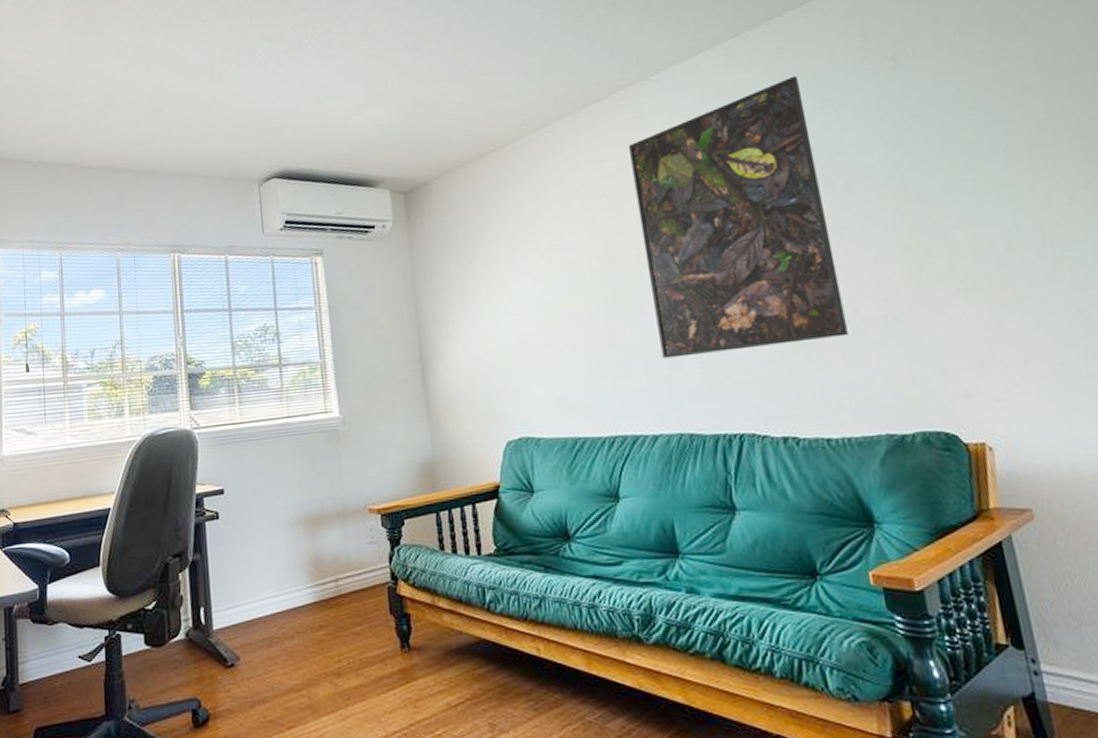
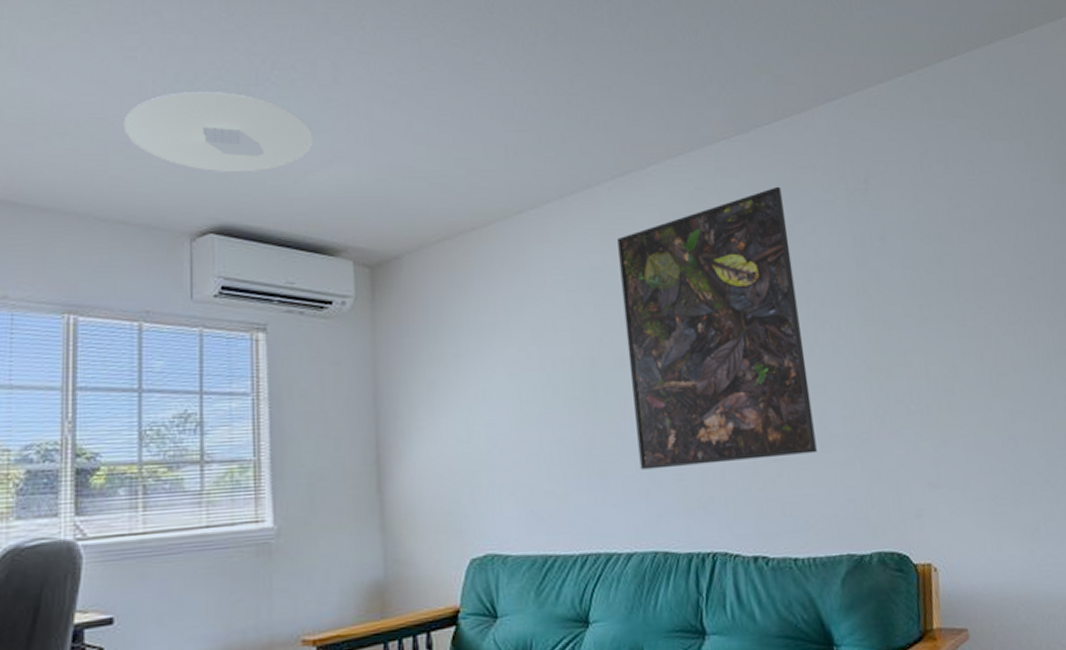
ceiling light: none [201,59,350,128] -> present [123,92,313,173]

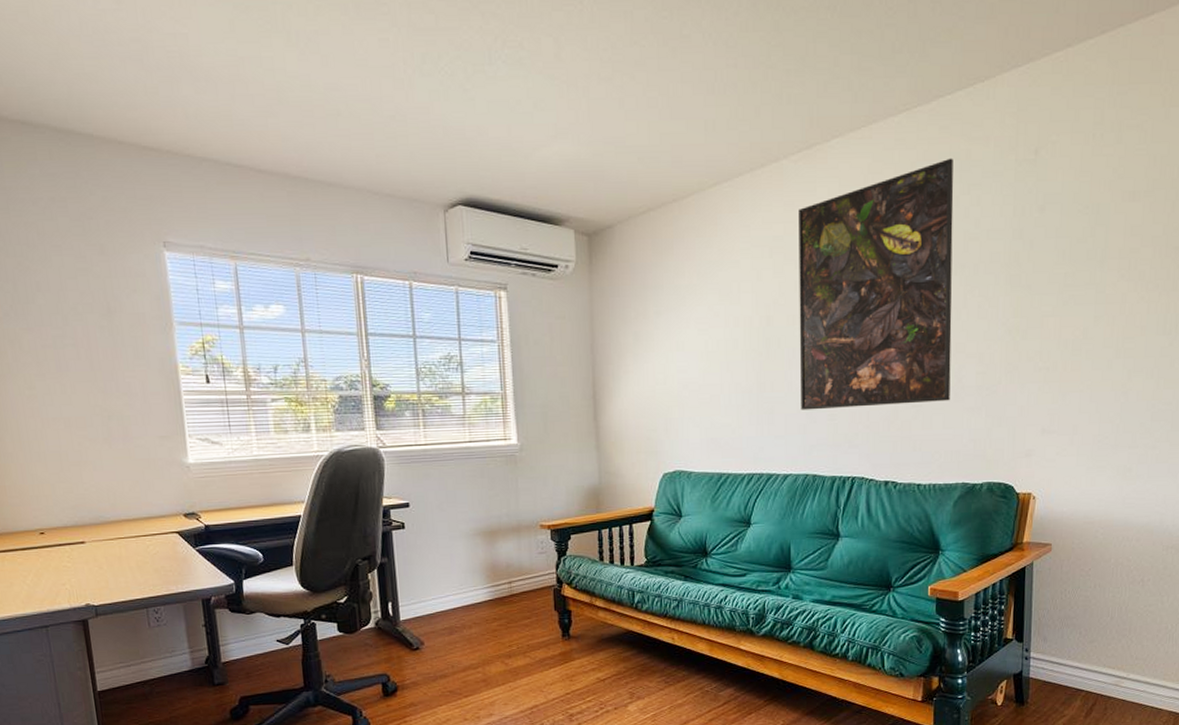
ceiling light: present [123,92,313,173] -> none [383,72,540,150]

